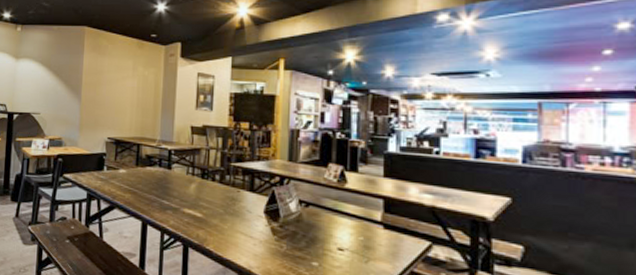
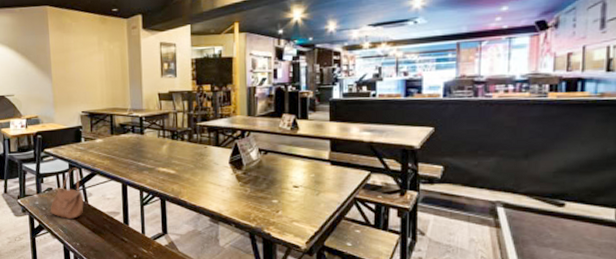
handbag: none [61,197,99,255] -> present [50,168,84,219]

